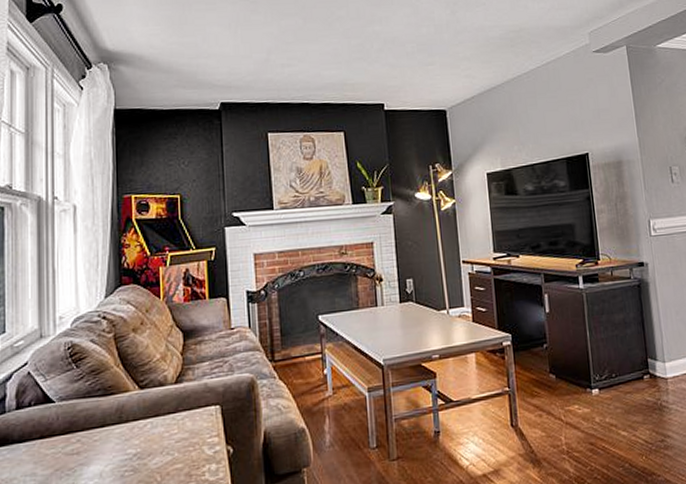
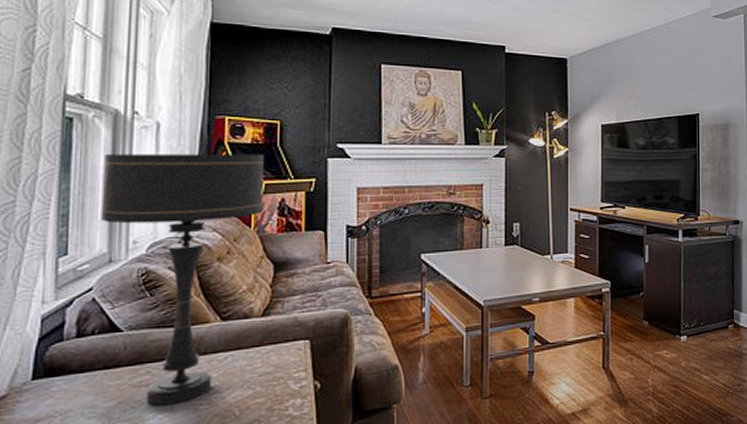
table lamp: none [30,228,169,473] -> present [100,154,264,406]

